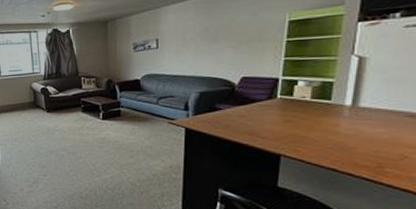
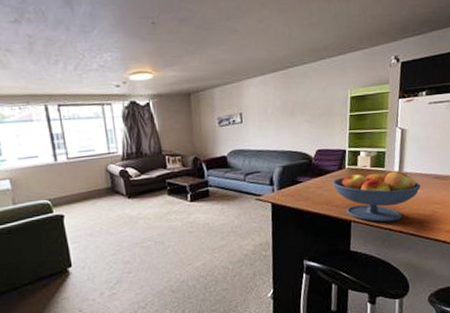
fruit bowl: none [259,104,384,162] -> present [332,171,421,222]

